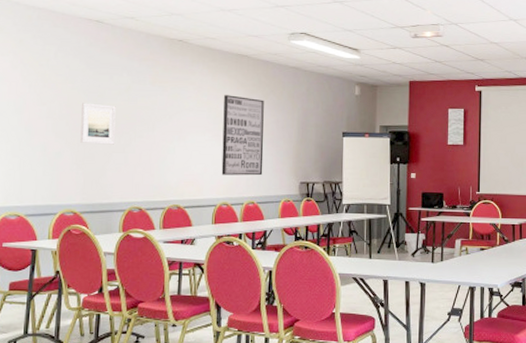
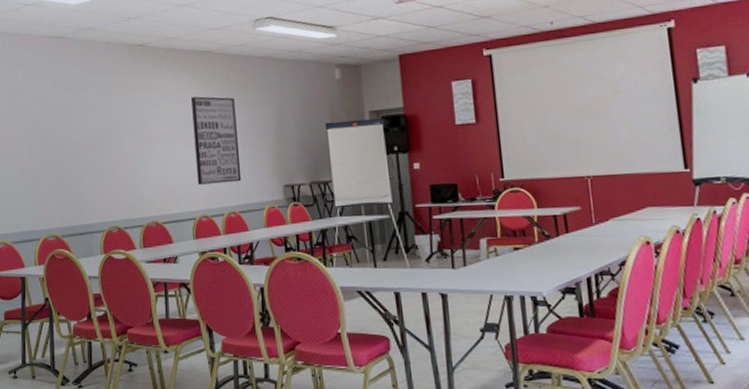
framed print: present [80,103,116,145] -> none [52,122,87,165]

